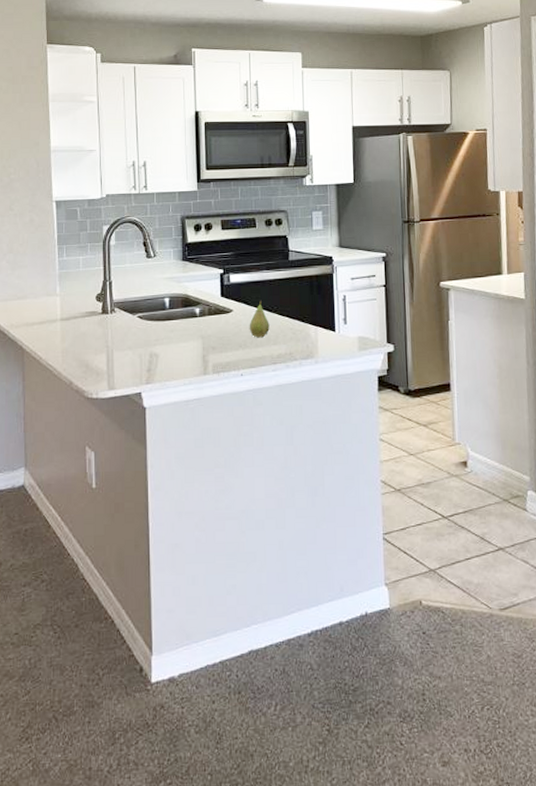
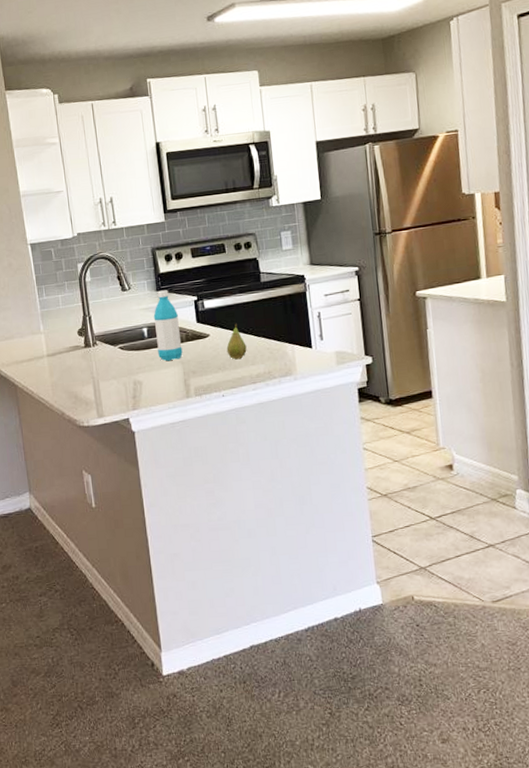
water bottle: none [177,260,204,335] -> present [153,290,183,362]

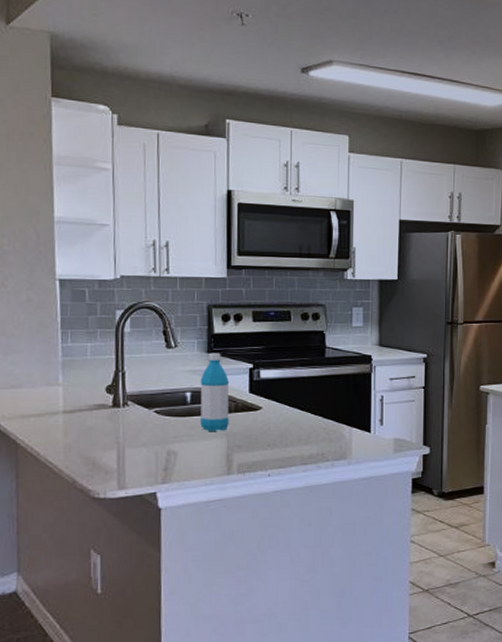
fruit: present [226,323,247,360] -> none [279,398,301,437]

